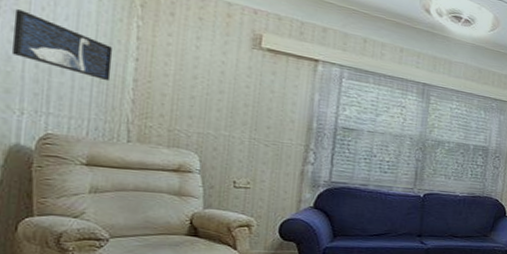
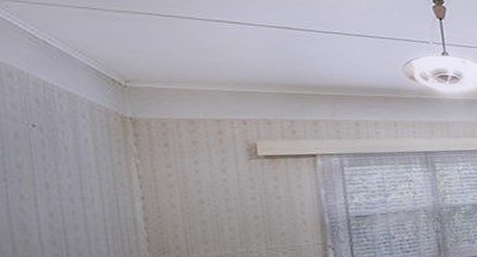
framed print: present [11,9,113,82] -> none [20,177,122,227]

